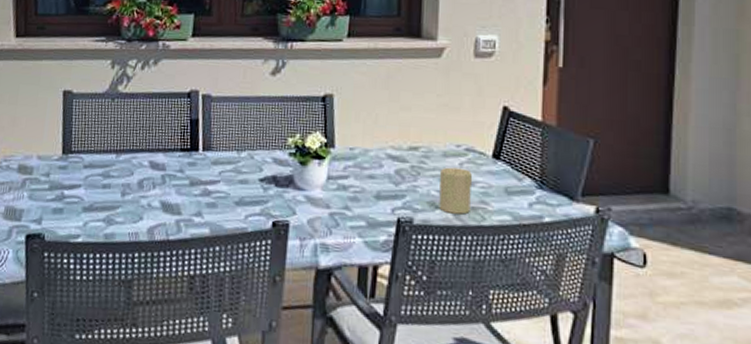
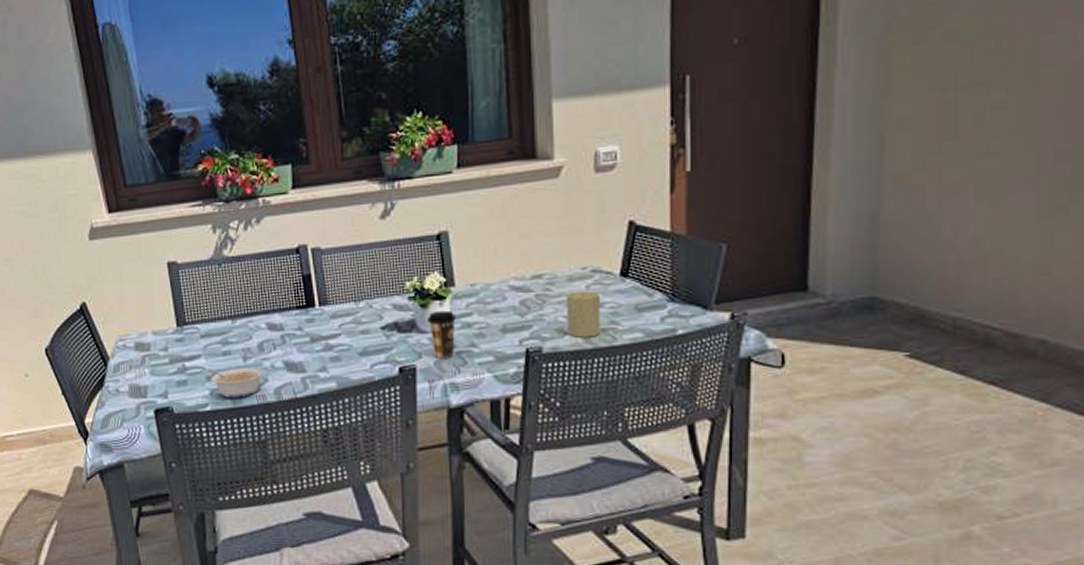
legume: none [84,200,139,233] -> present [206,367,263,398]
coffee cup: none [305,169,333,218] -> present [427,310,456,358]

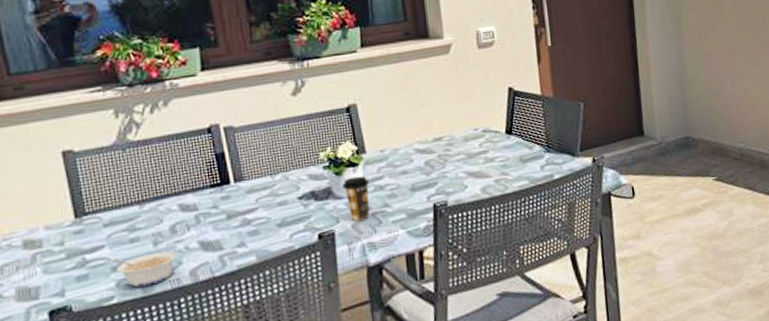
candle: present [566,291,601,338] -> none [464,148,494,190]

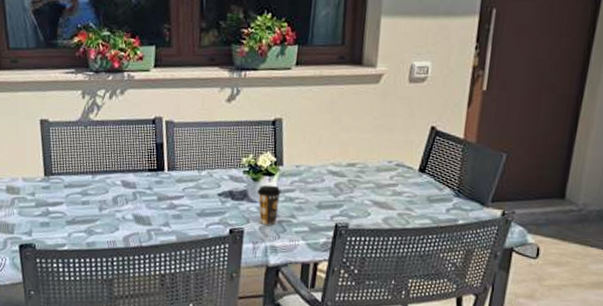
legume: present [111,251,177,287] -> none [67,215,115,242]

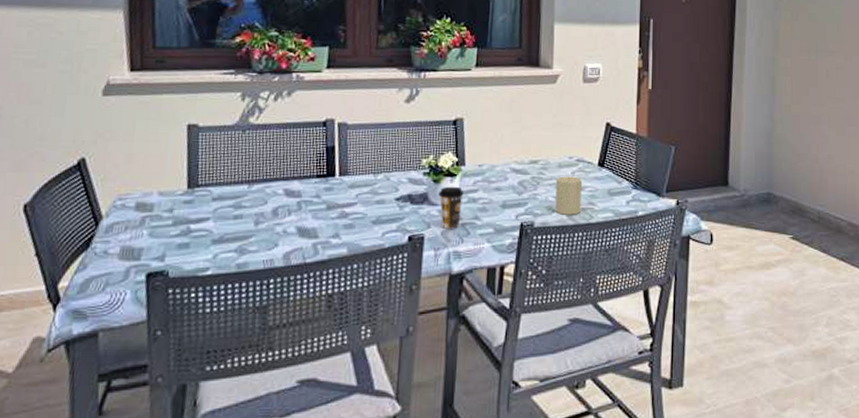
candle: none [371,180,401,220] -> present [555,176,583,215]

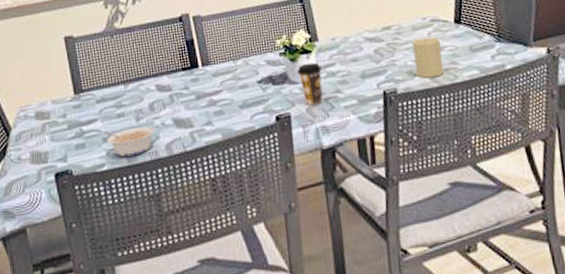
legume: none [213,231,274,262] -> present [103,126,155,157]

